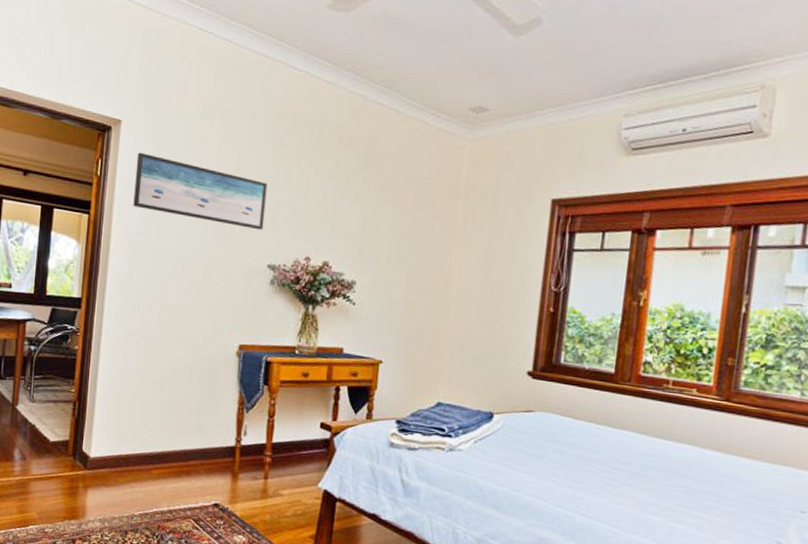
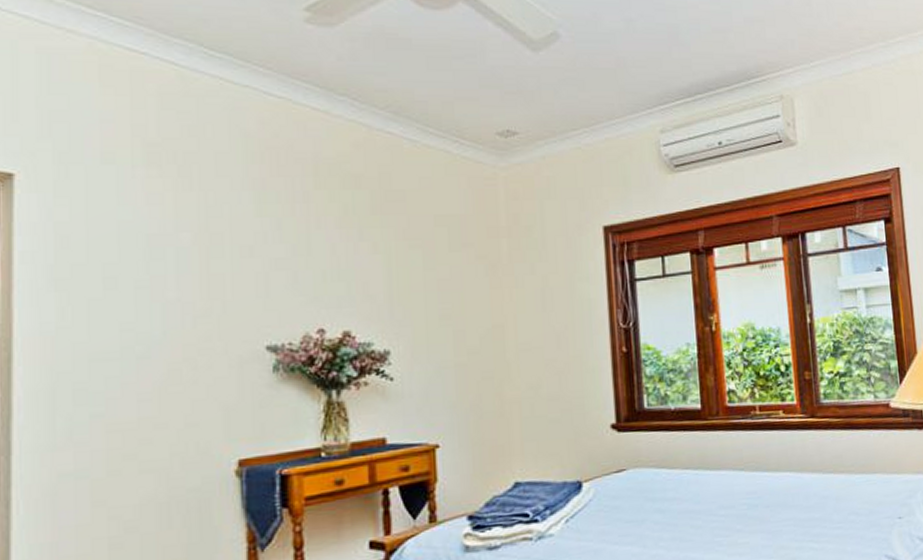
wall art: present [133,152,268,230] -> none [45,216,254,303]

